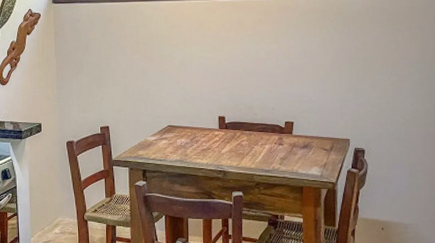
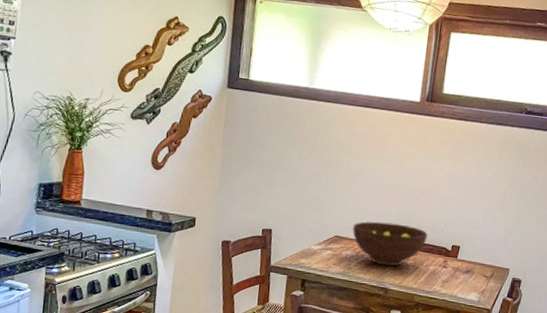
fruit bowl: none [184,107,258,149] -> present [353,221,428,267]

